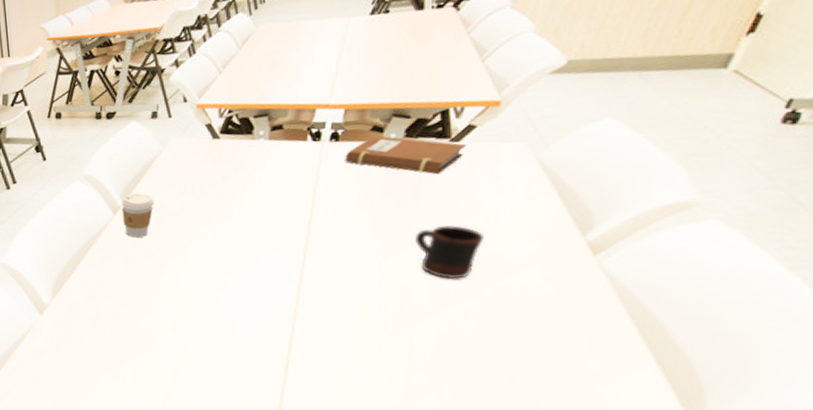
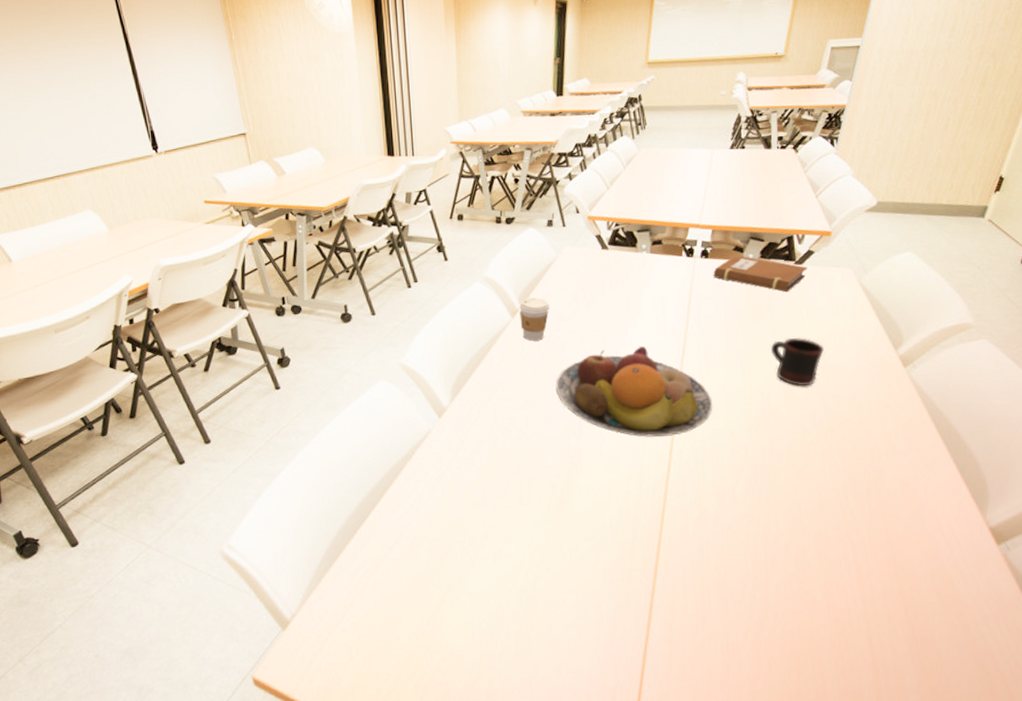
fruit bowl: none [160,240,341,334] -> present [555,347,713,437]

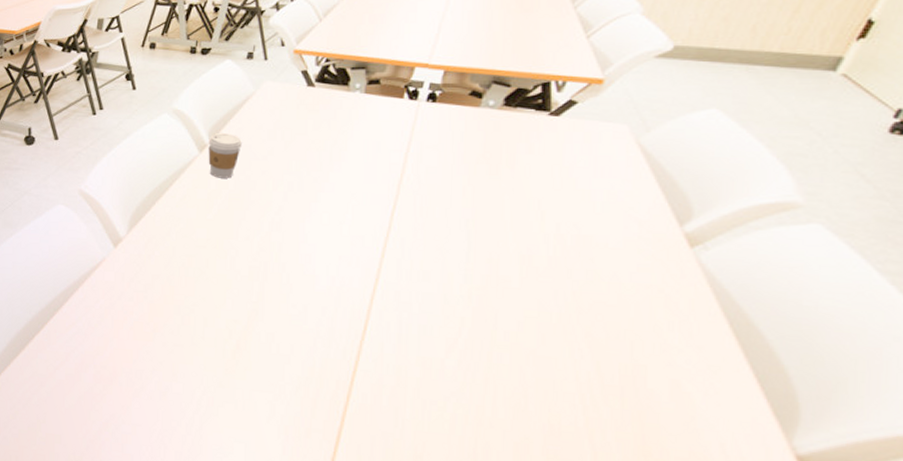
fruit bowl: present [555,347,713,437] -> none [241,194,426,294]
notebook: present [713,255,807,293] -> none [441,101,566,147]
mug: present [770,338,824,386] -> none [506,200,578,257]

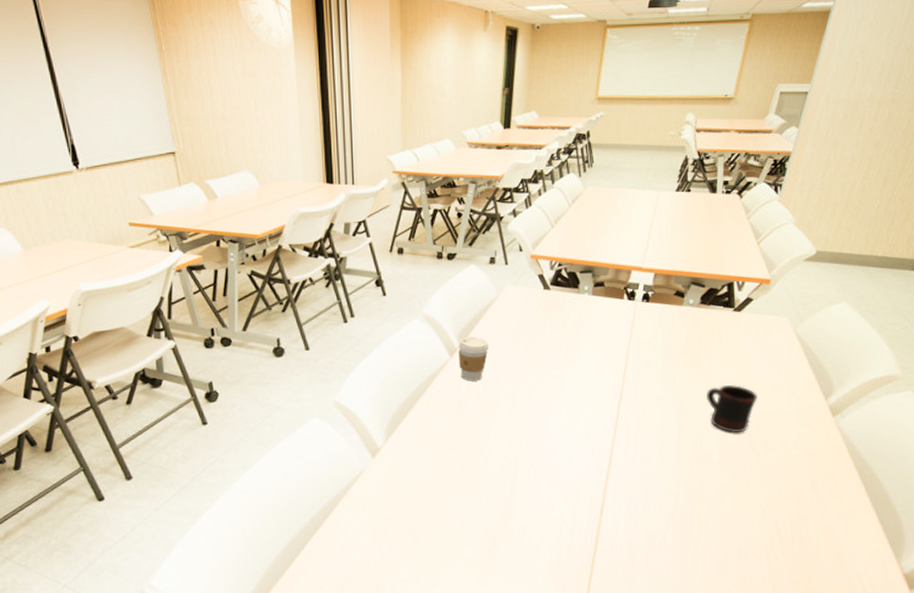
mug: none [506,200,578,257] -> present [706,385,757,433]

